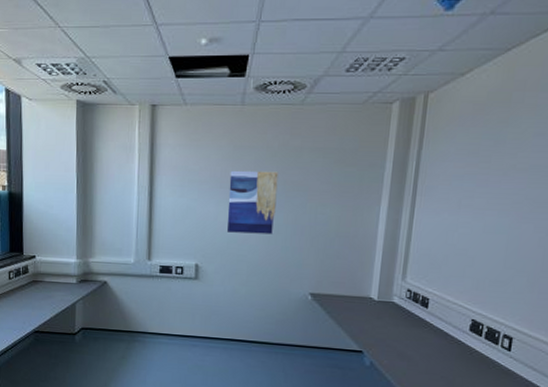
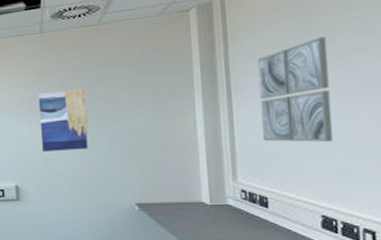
wall art: none [437,149,512,252] -> present [257,37,333,142]

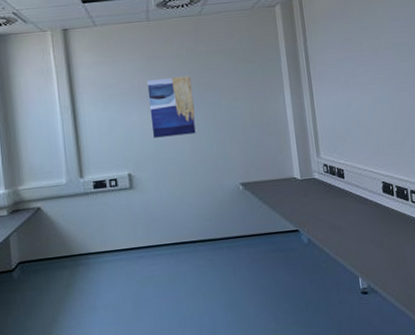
wall art: present [257,37,333,142] -> none [329,33,385,121]

